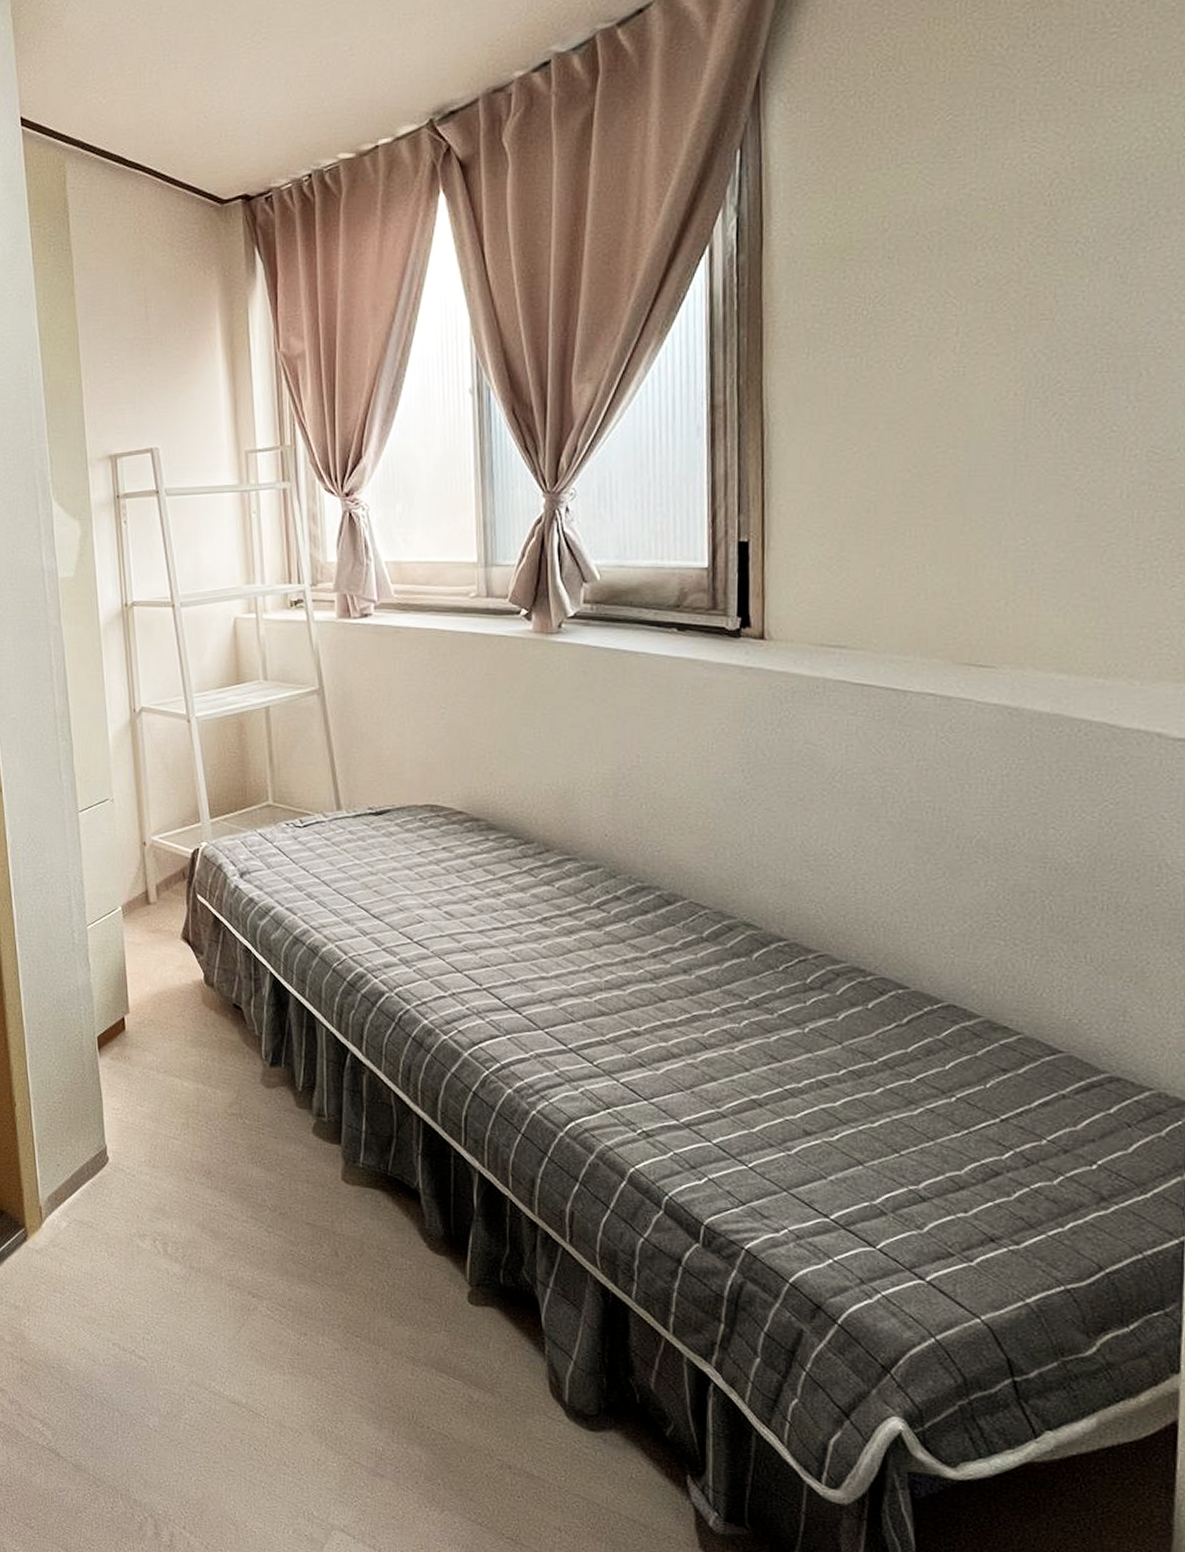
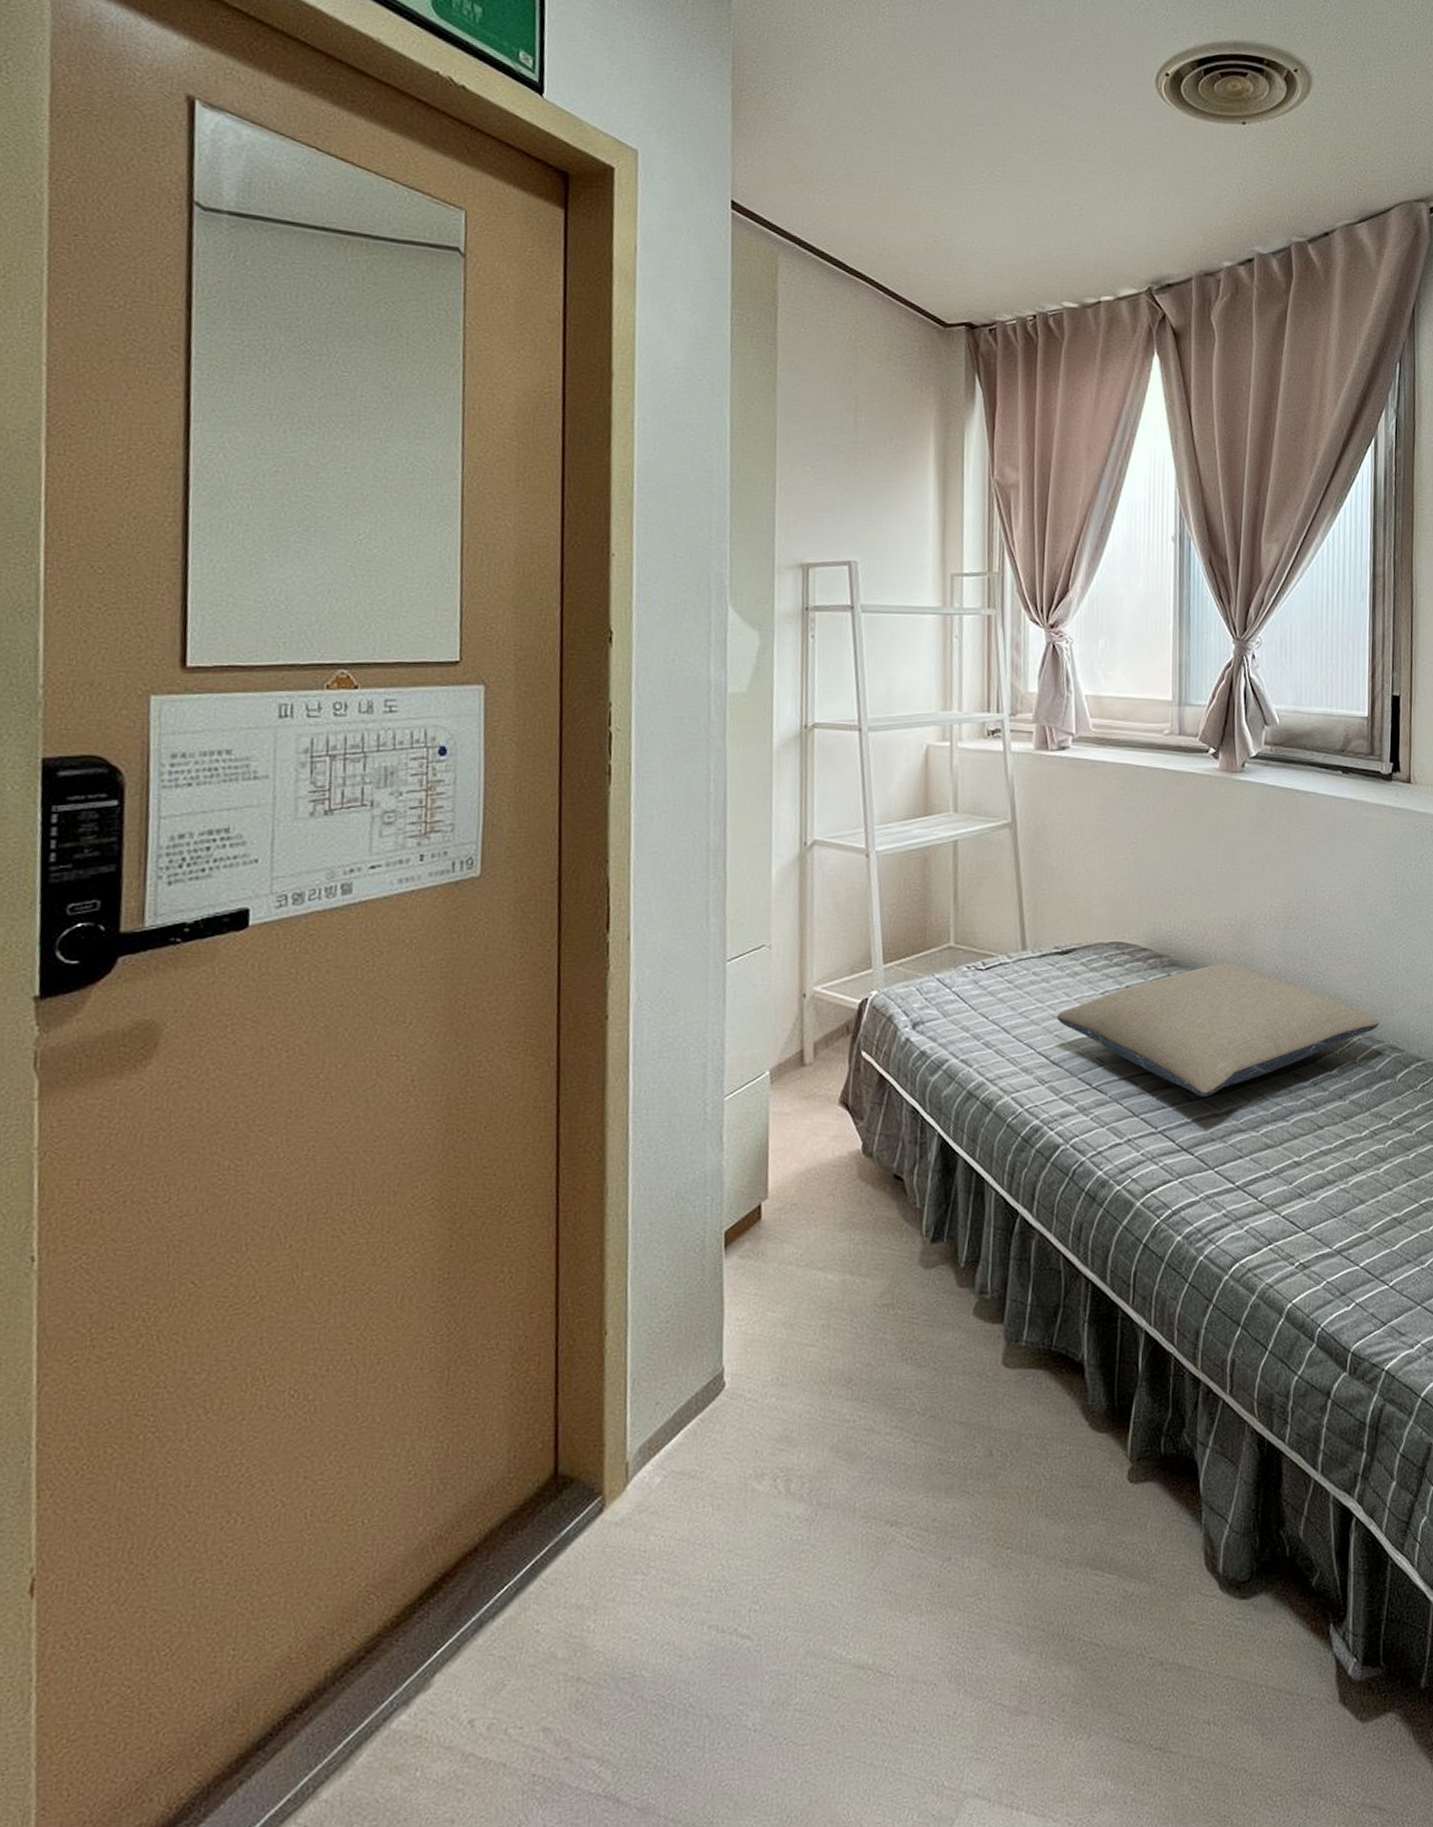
pillow: none [374,829,730,959] -> present [1056,964,1379,1097]

